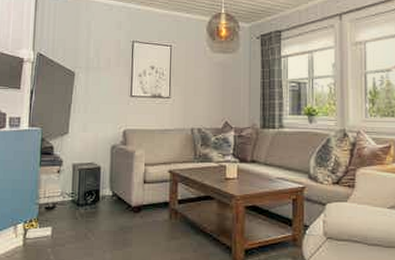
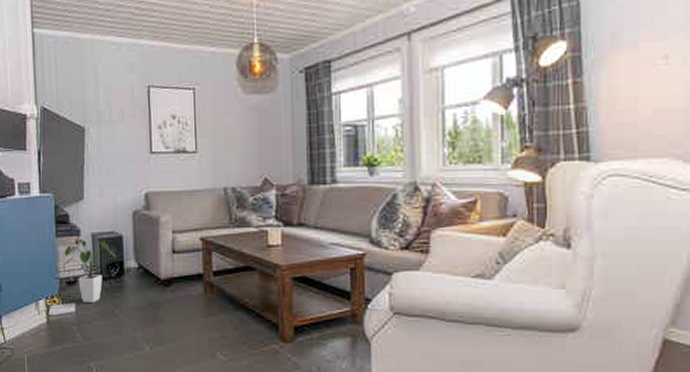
house plant: none [44,168,93,227] -> present [64,238,116,303]

